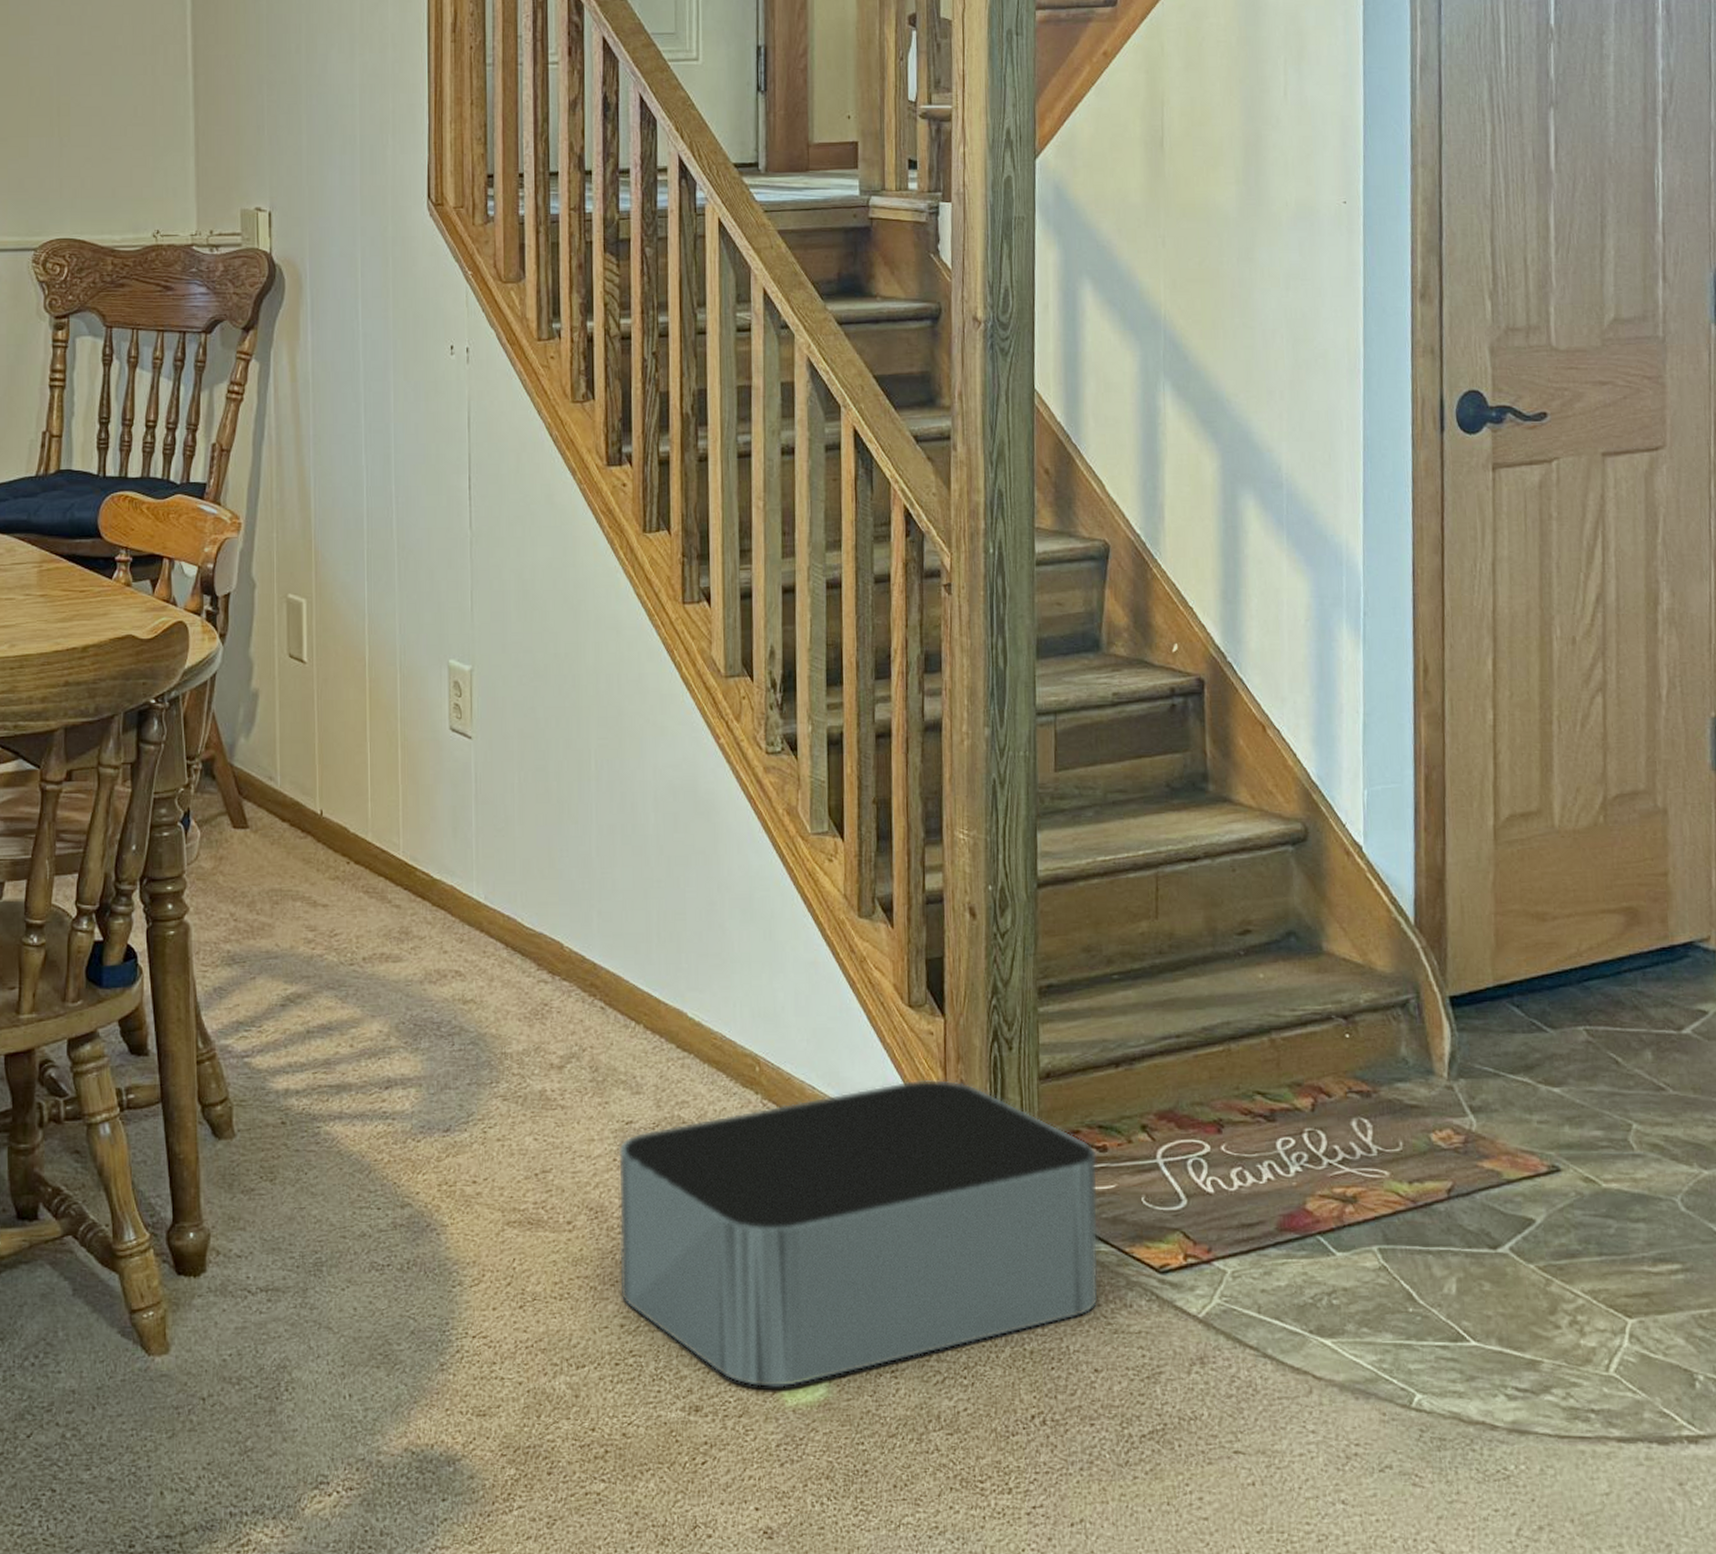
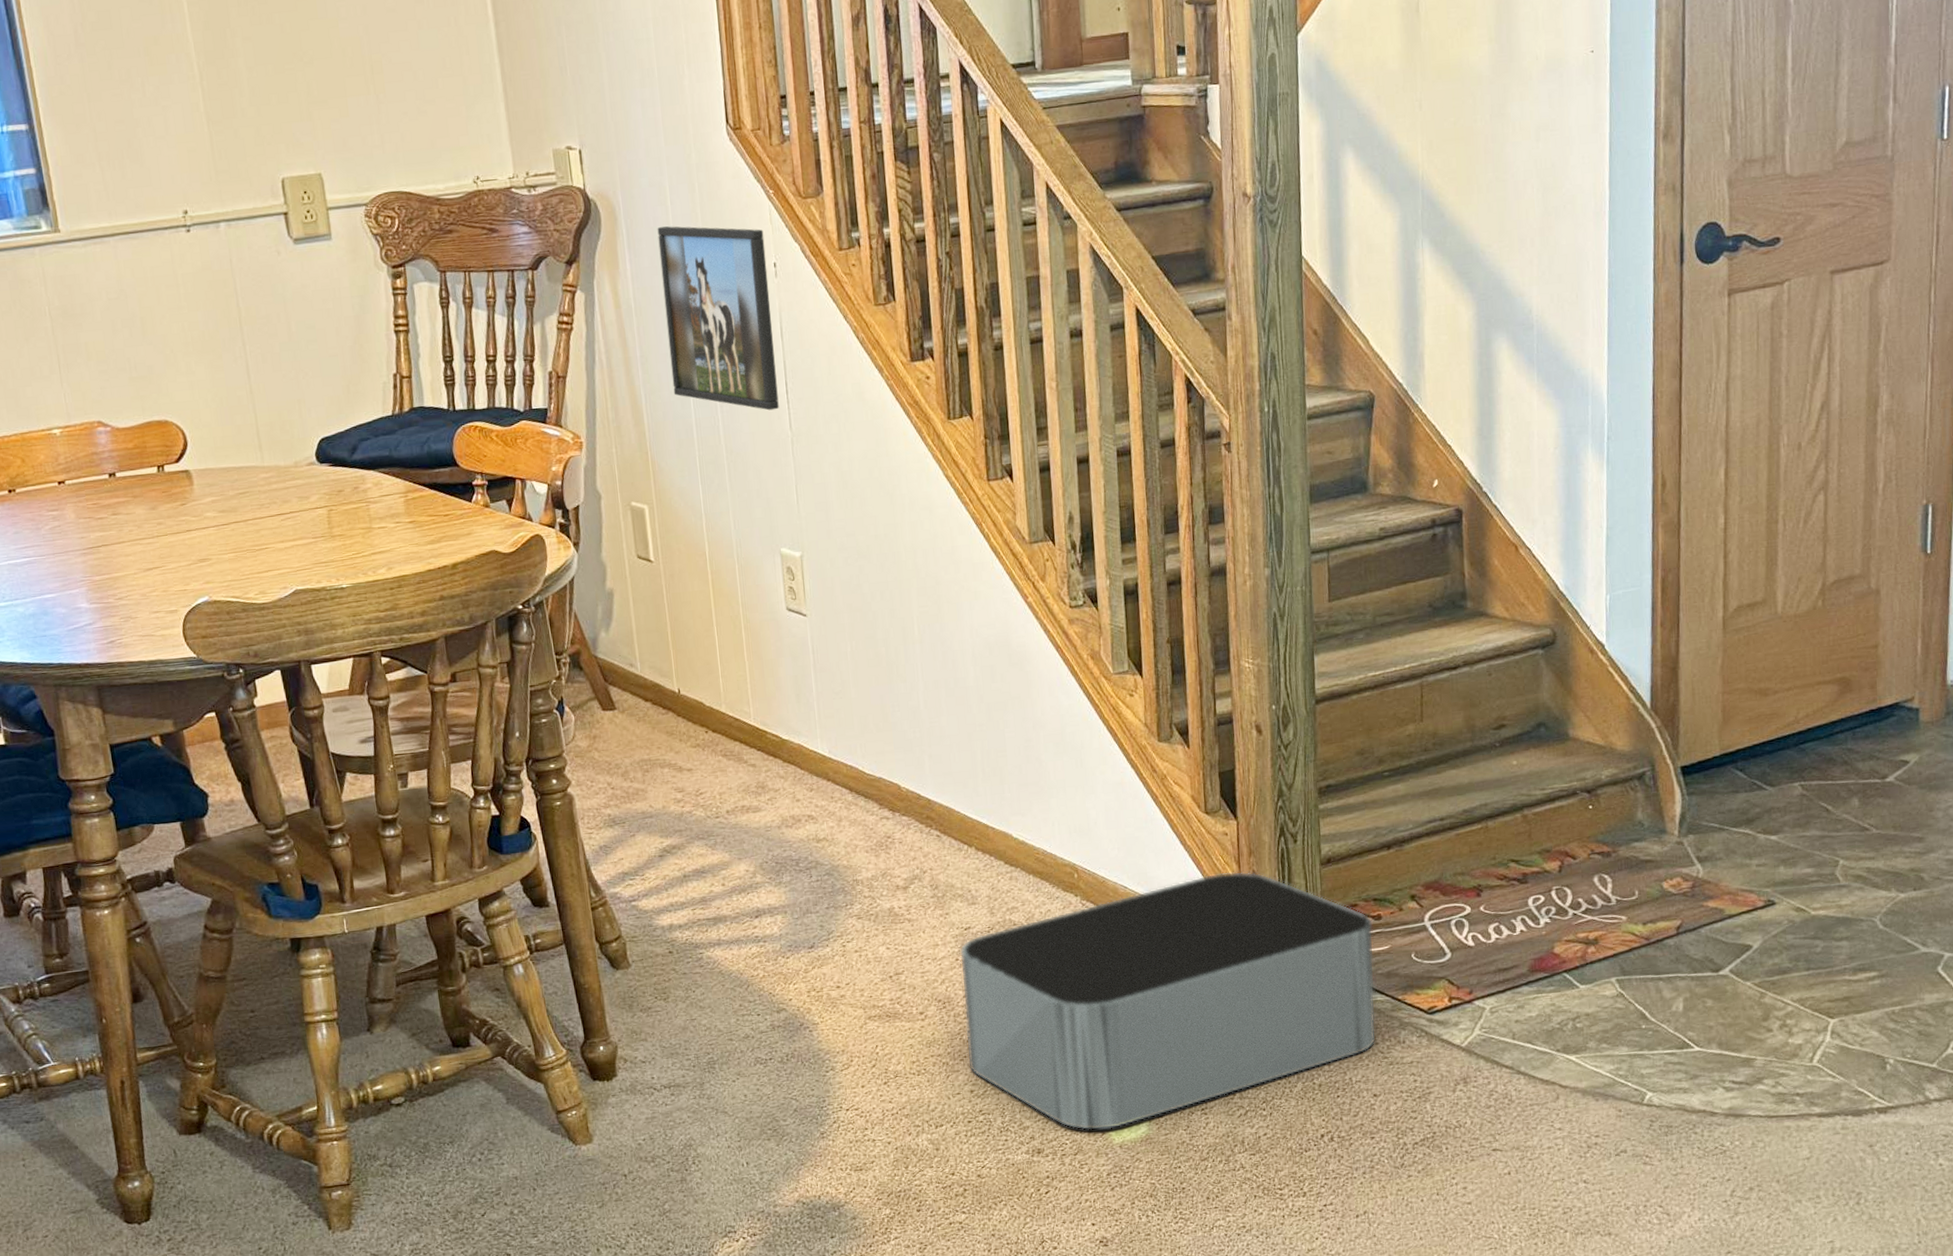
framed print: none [344,300,460,506] -> present [657,226,779,411]

